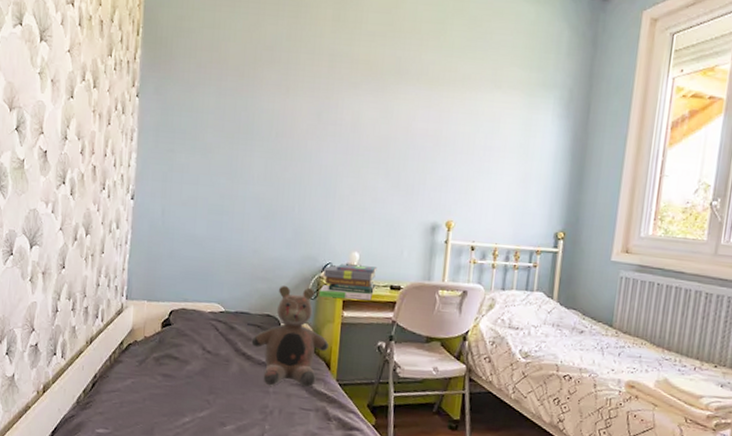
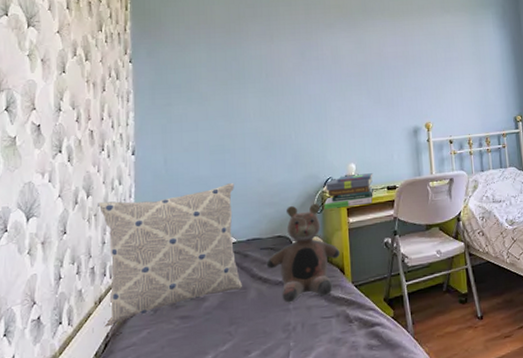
pillow: none [93,243,229,368] -> present [98,183,242,328]

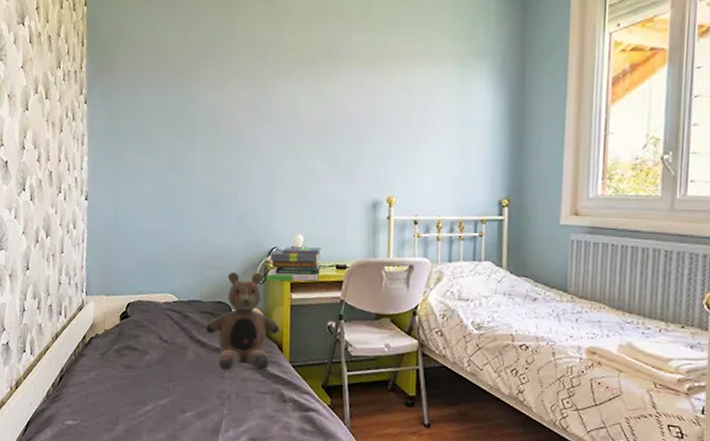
pillow: present [98,183,242,328] -> none [55,240,181,363]

